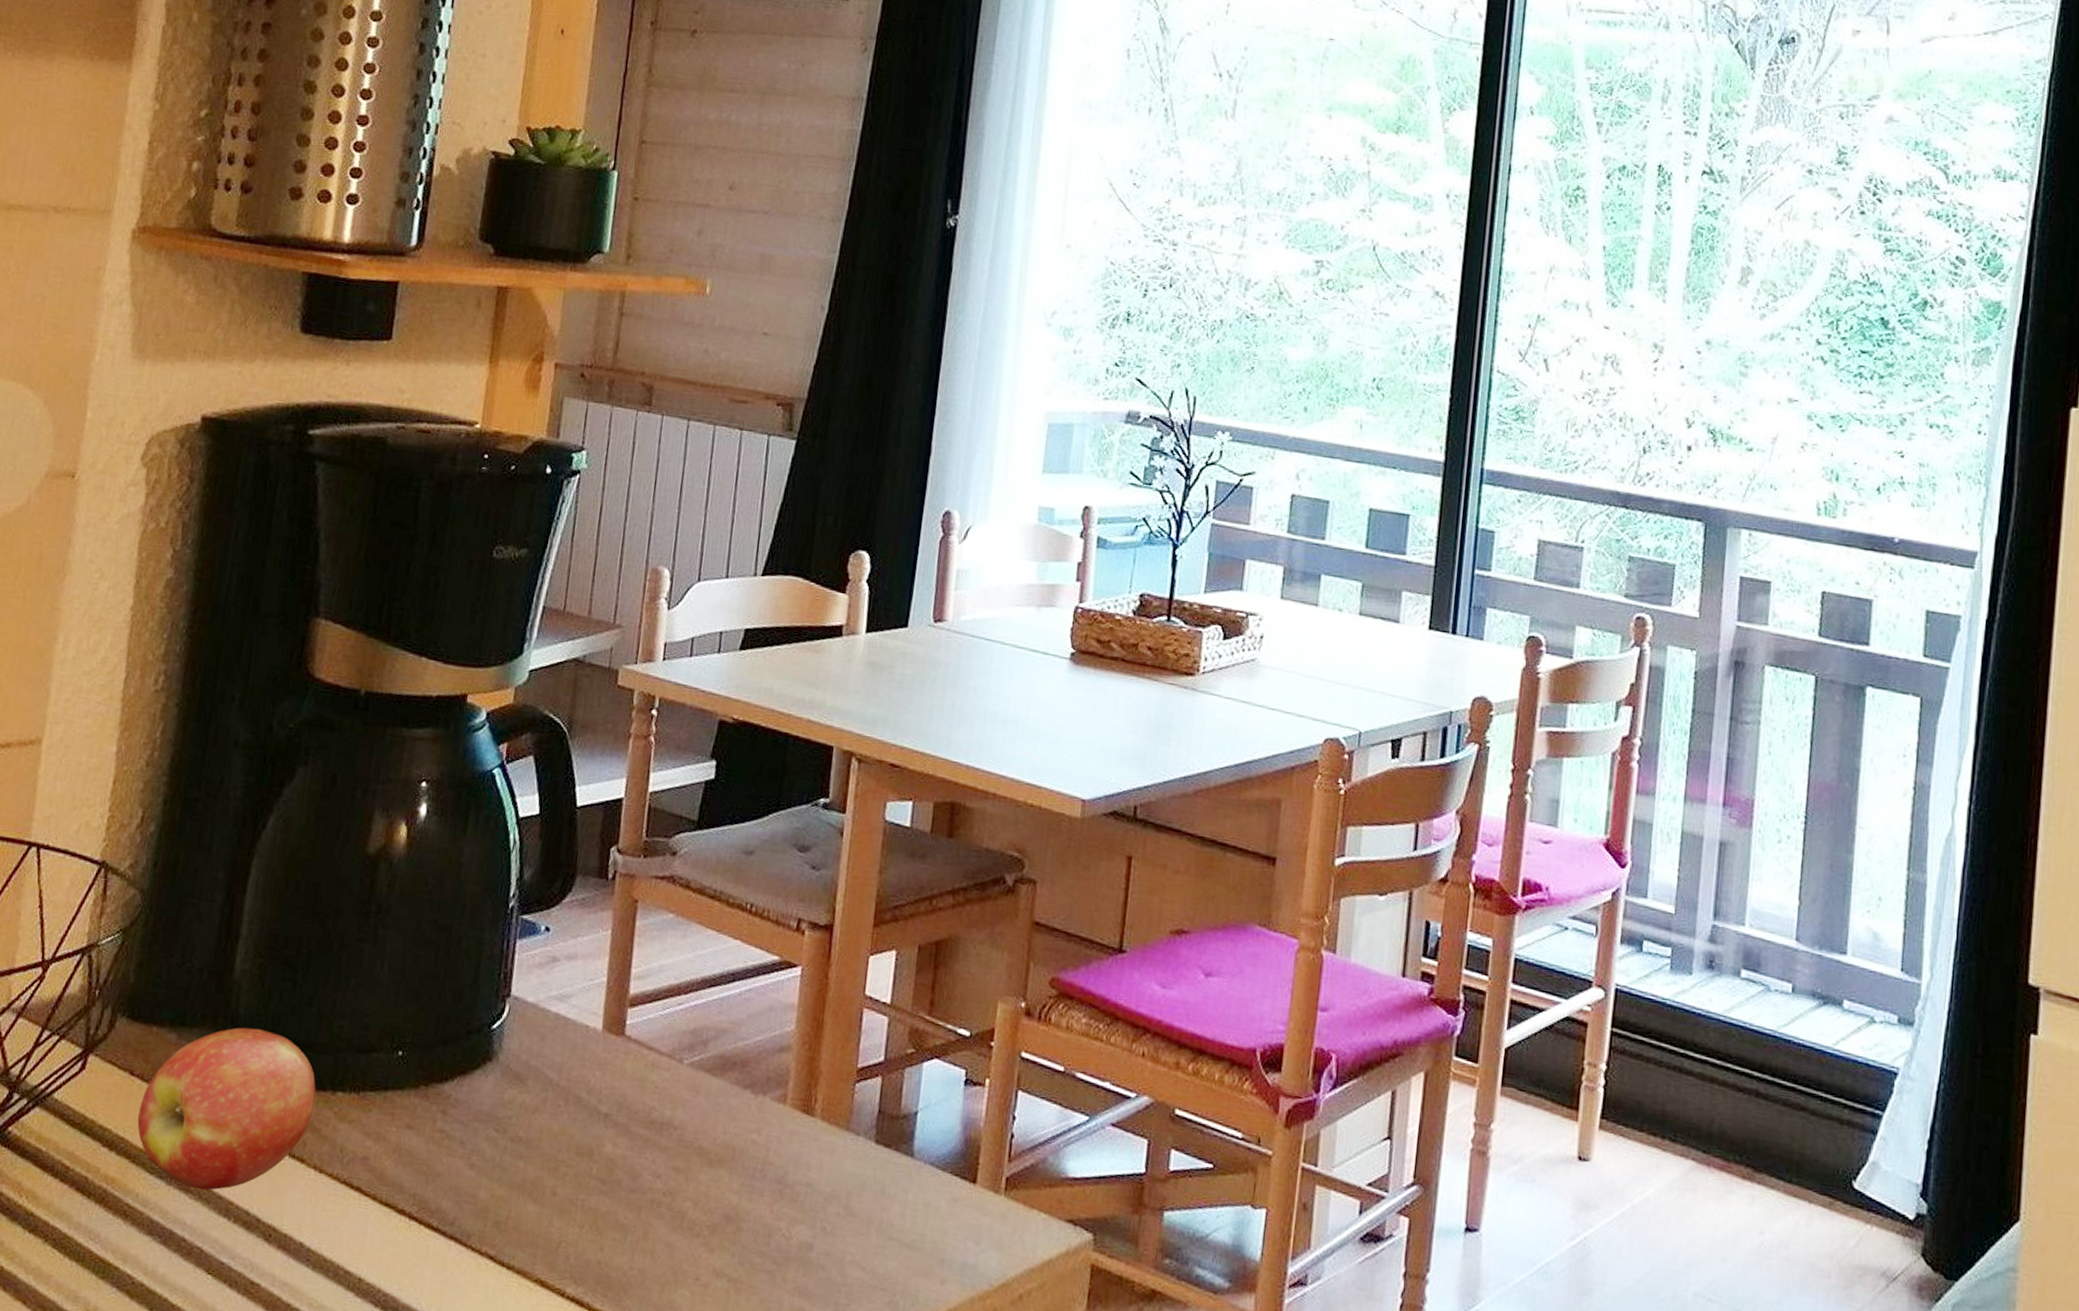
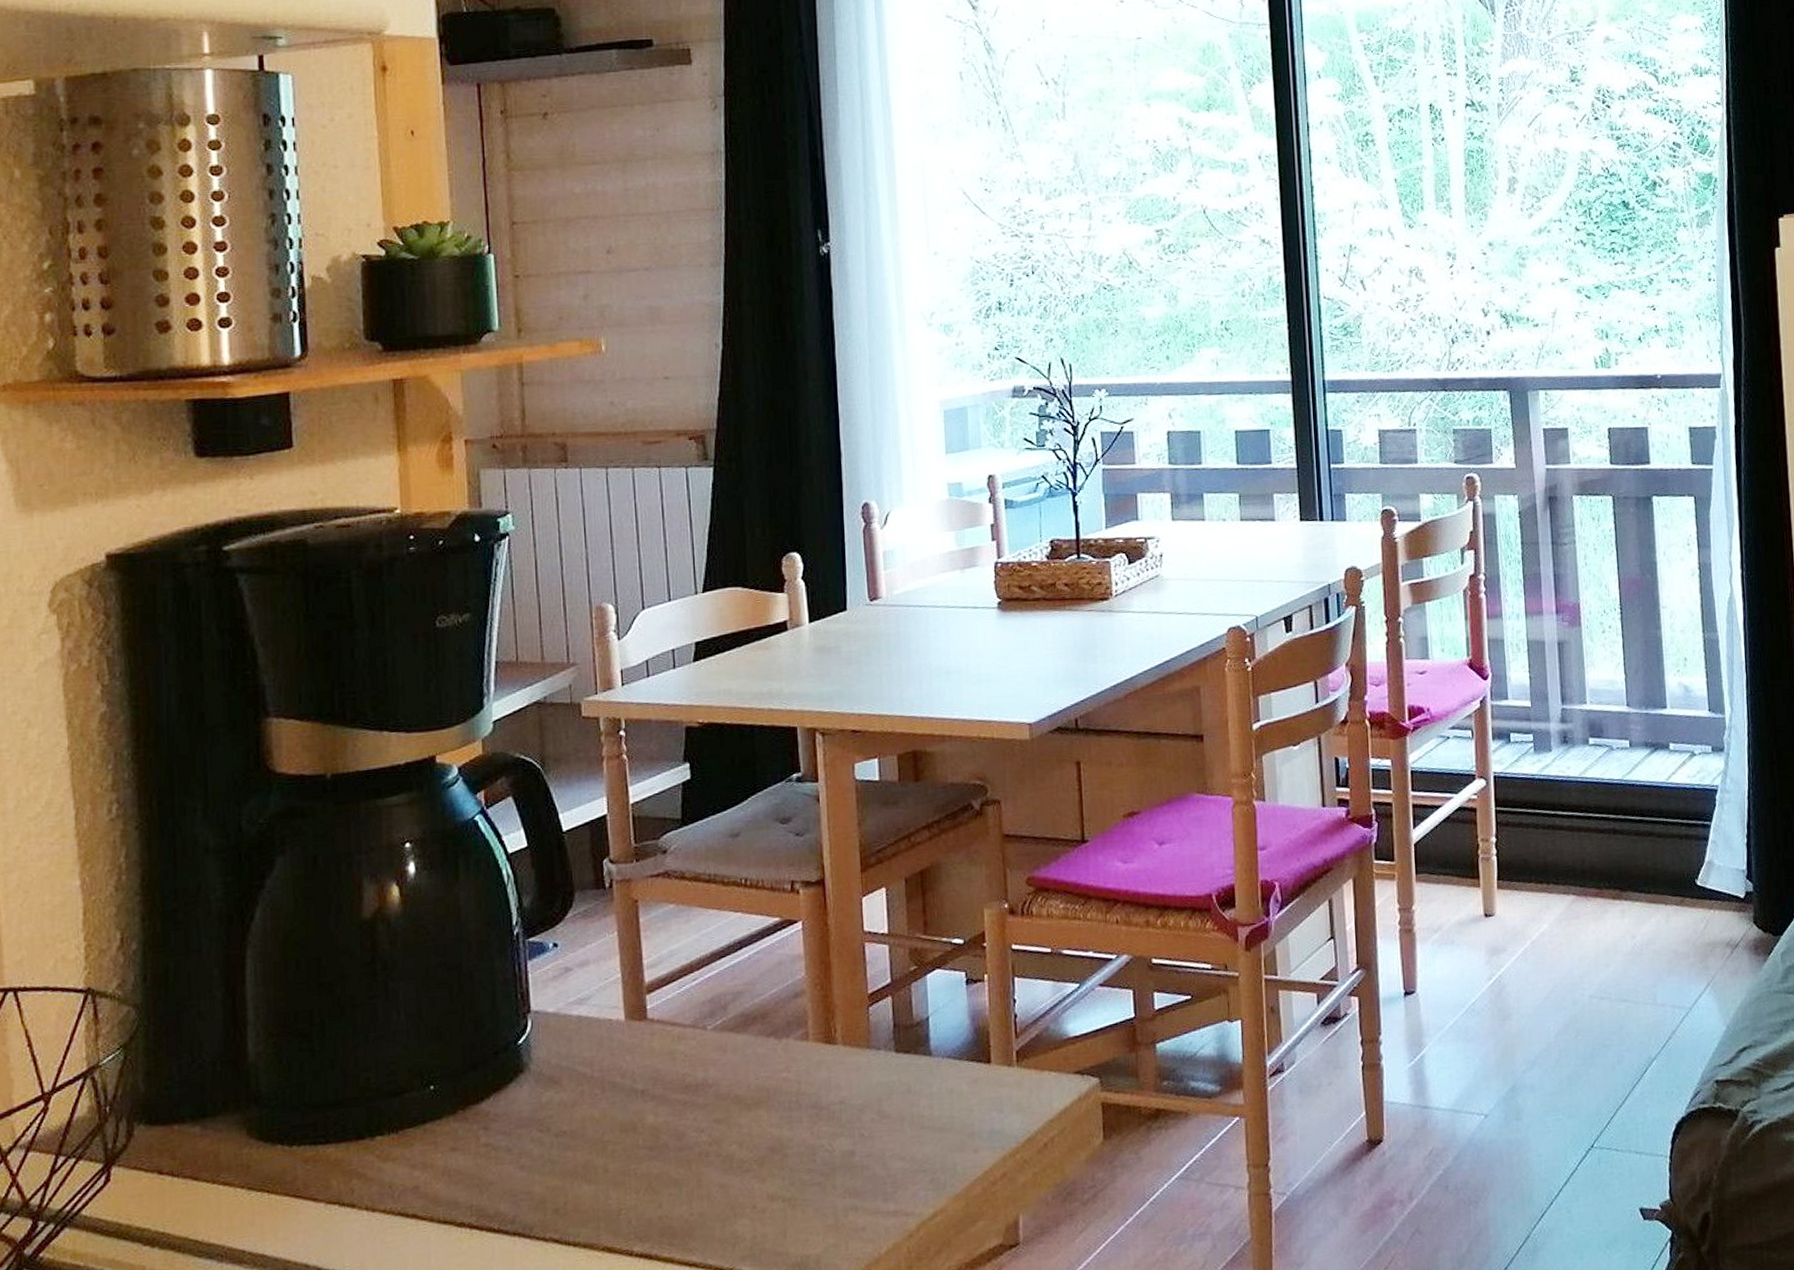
apple: present [137,1027,316,1190] -> none [175,1100,356,1259]

